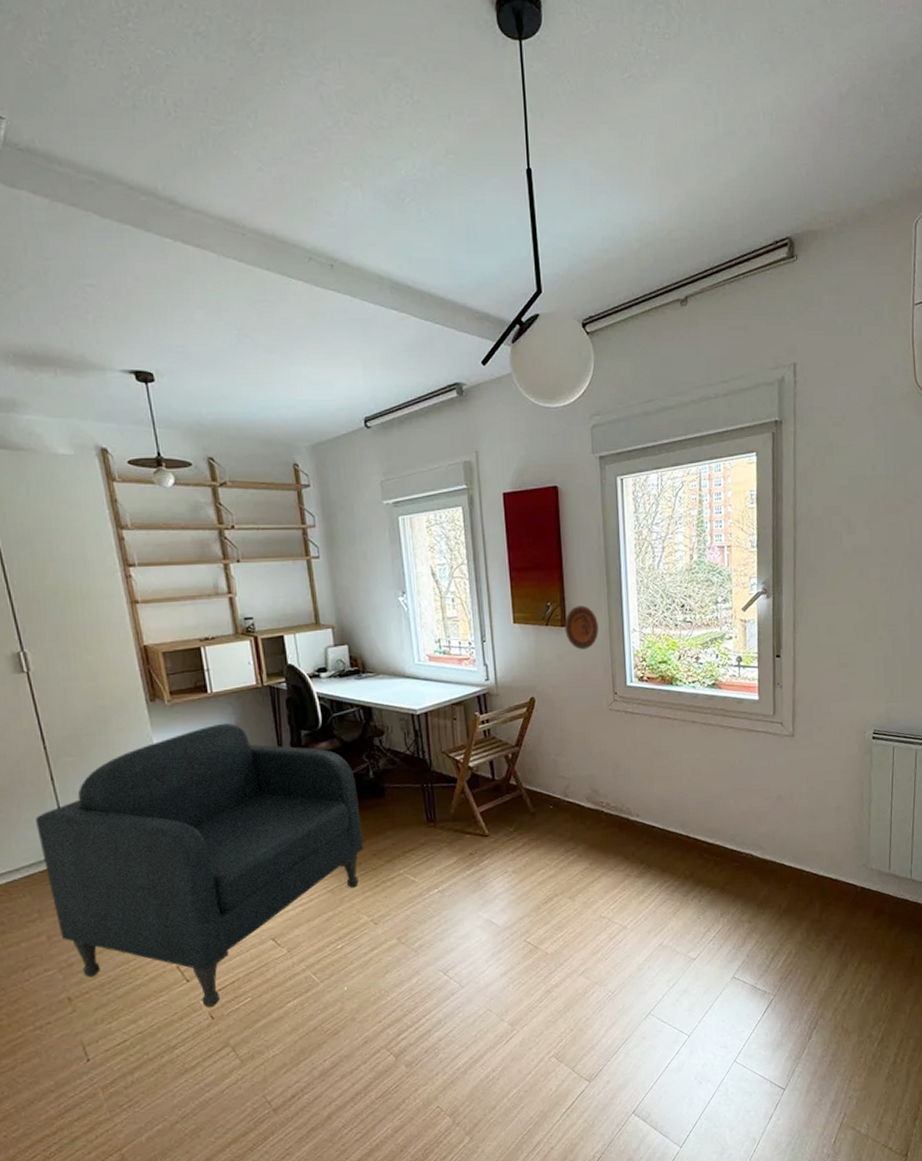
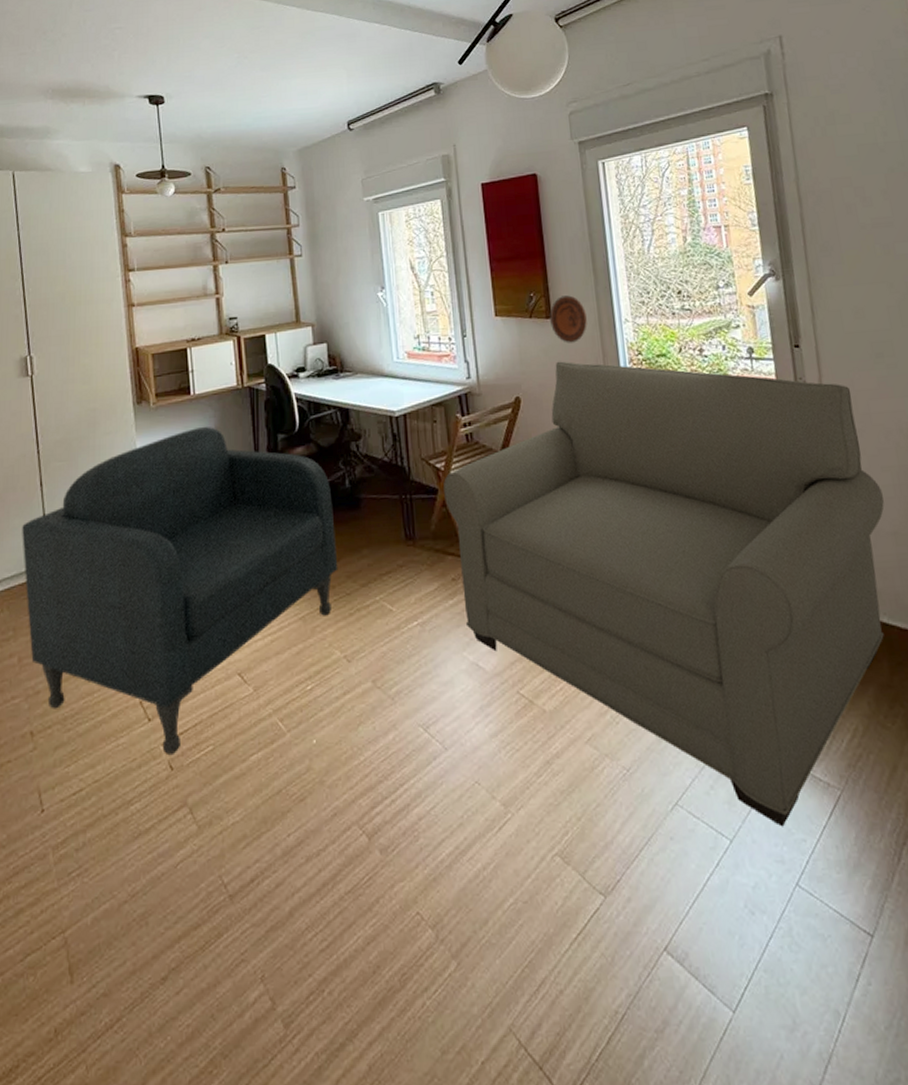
sofa: none [462,666,832,1024] -> present [443,361,884,827]

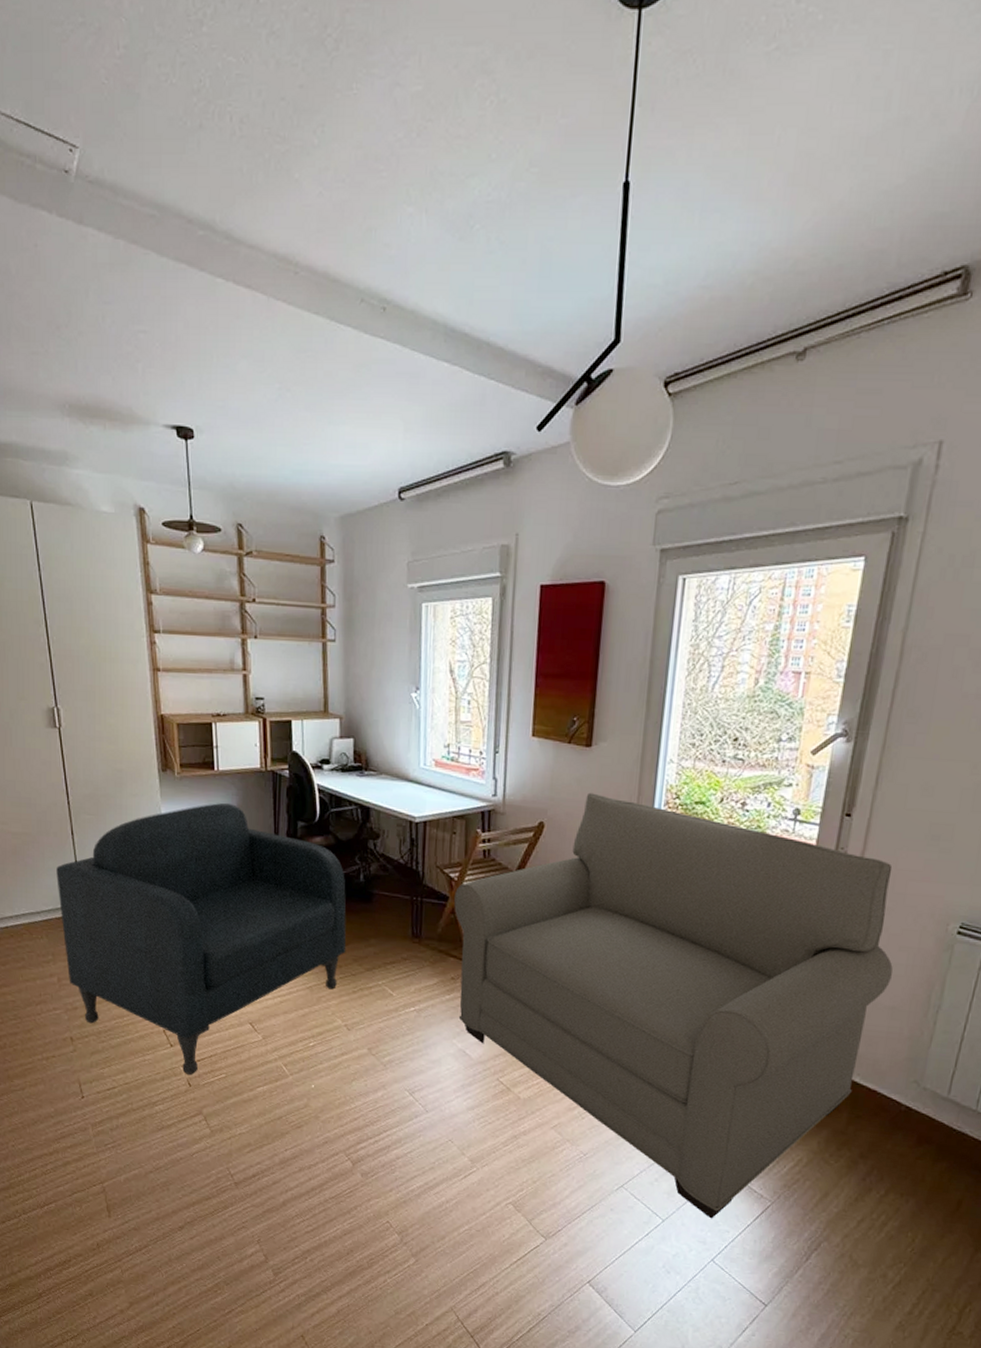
decorative plate: present [549,295,587,343] -> none [589,725,630,776]

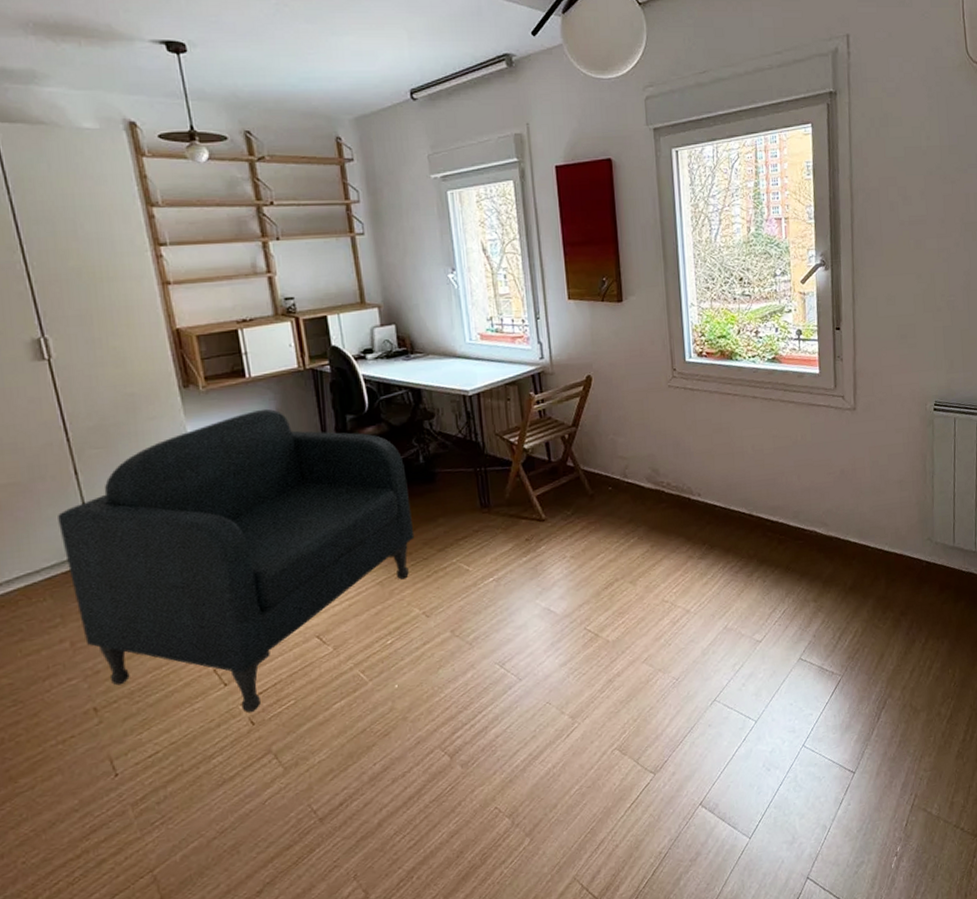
sofa: present [454,792,893,1219] -> none [517,342,895,707]

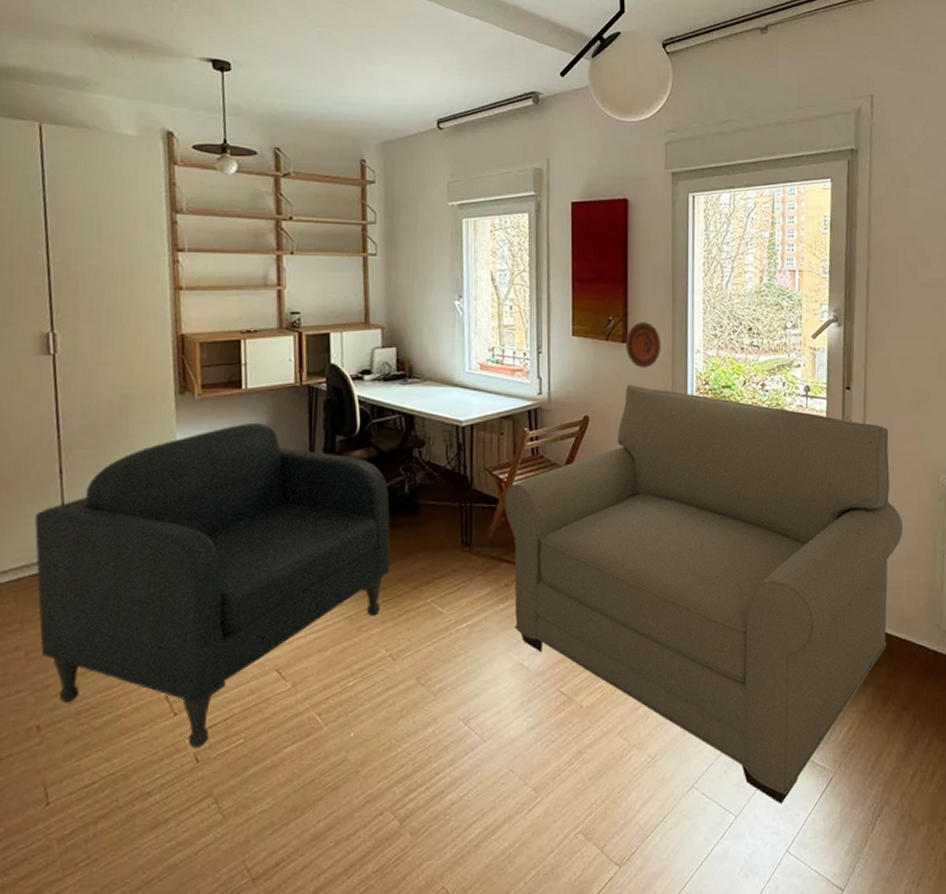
sofa: none [517,342,895,707] -> present [505,384,903,804]
decorative plate: none [621,280,656,326] -> present [626,322,661,368]

